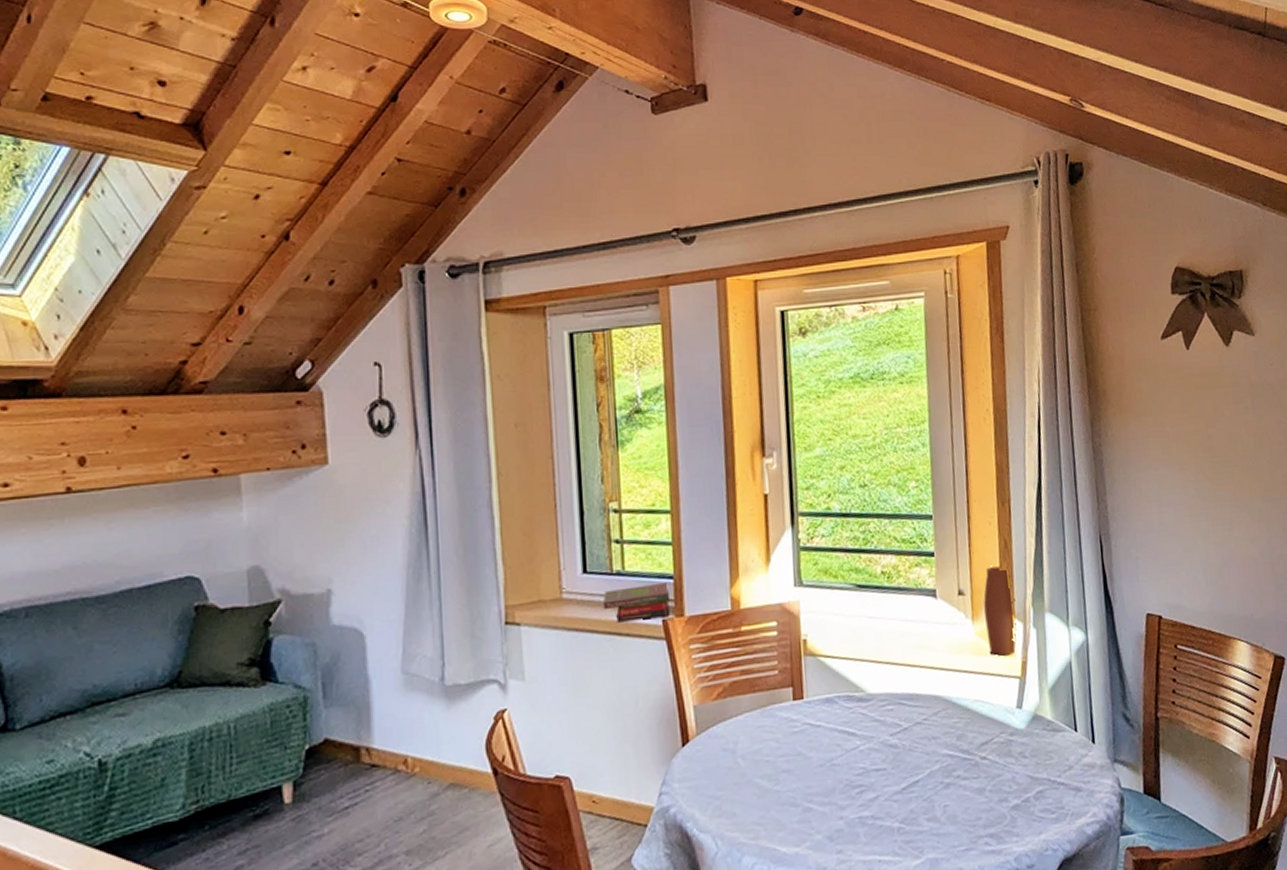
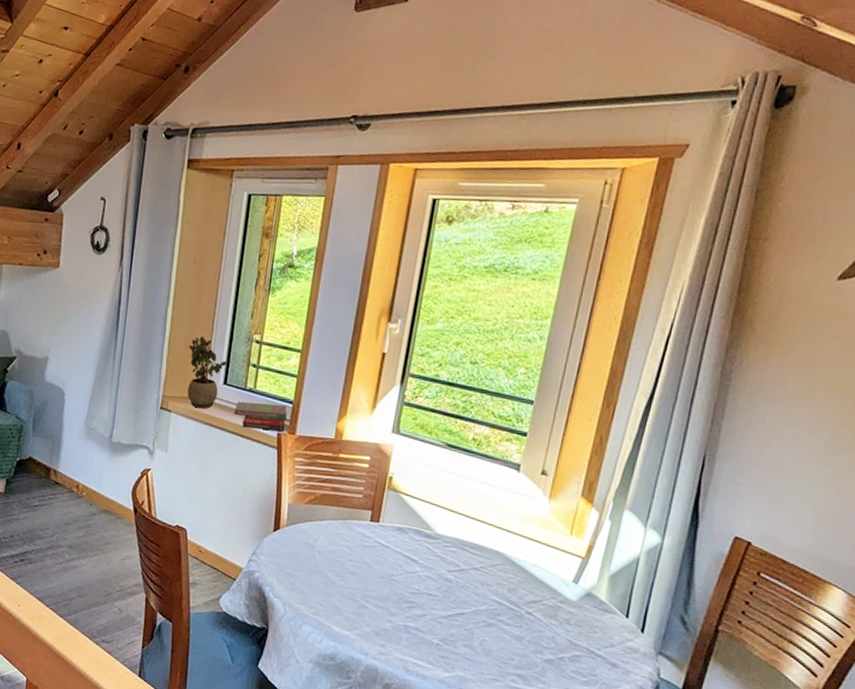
potted plant: none [528,517,582,612] -> present [187,335,227,409]
vase: present [983,566,1017,656] -> none [559,457,599,537]

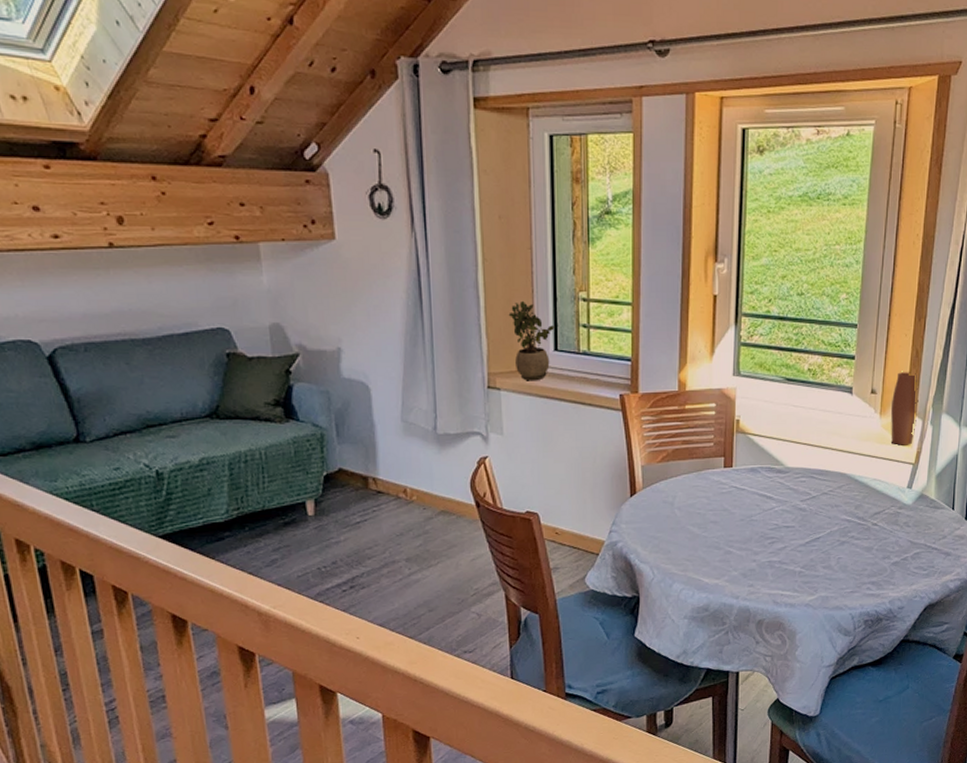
books: present [234,401,288,432] -> none [570,363,628,395]
vase: none [559,457,599,537] -> present [891,372,919,446]

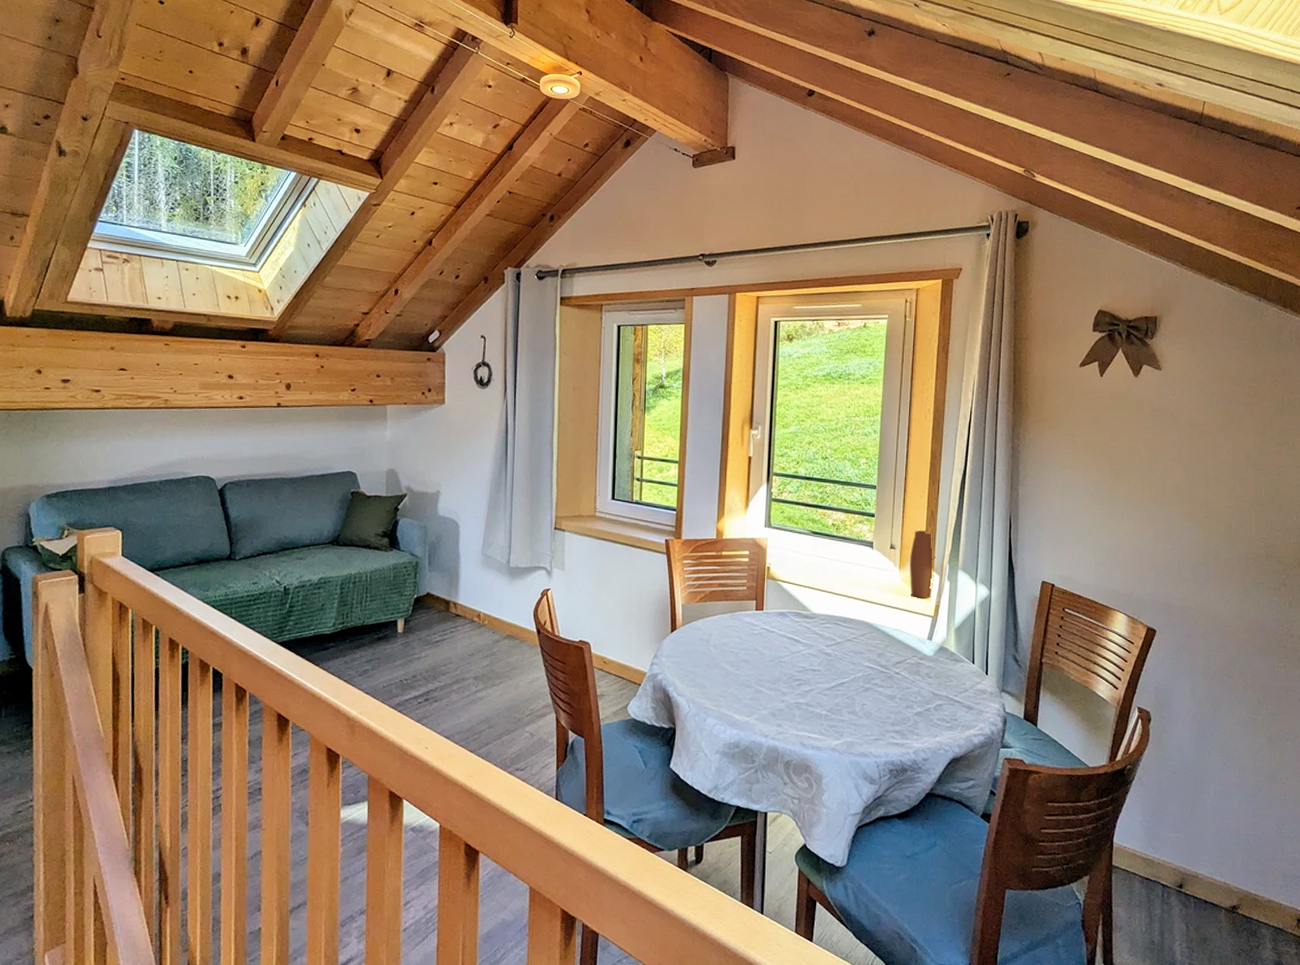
potted plant: present [508,300,554,381] -> none [576,456,613,525]

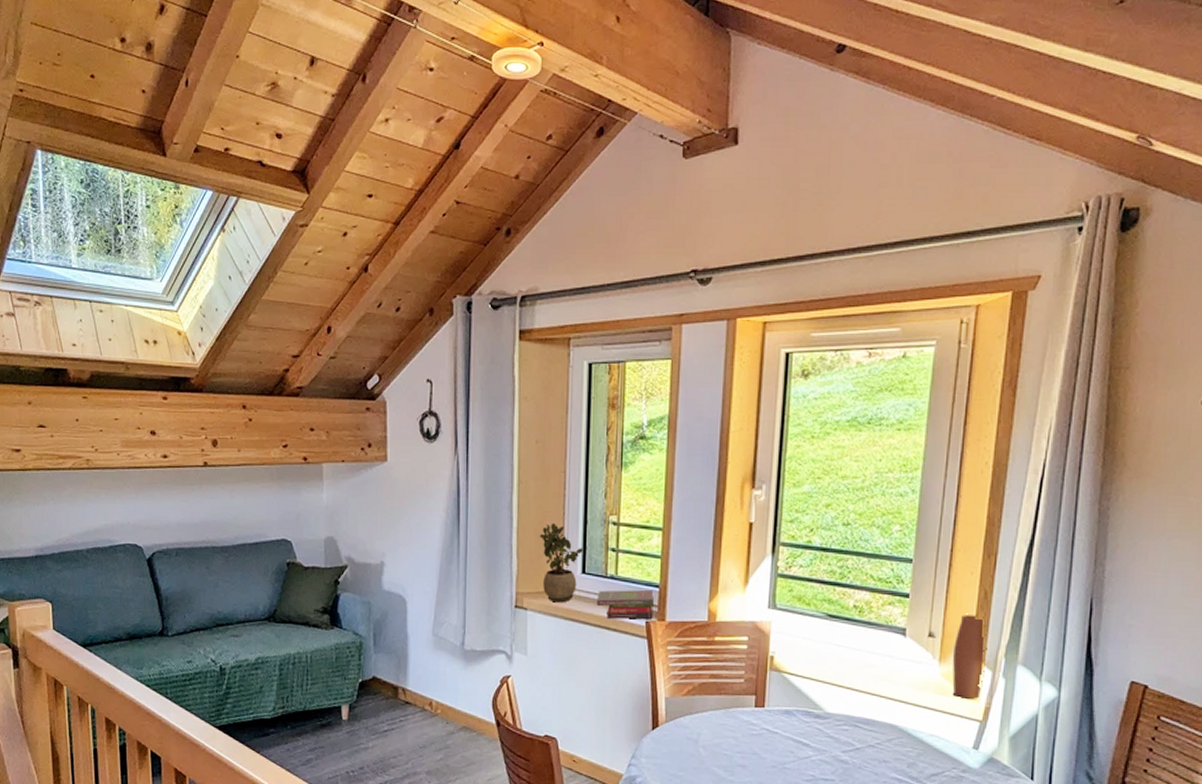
potted plant: none [576,456,613,525] -> present [539,522,583,603]
books: none [623,512,673,539] -> present [596,589,655,620]

